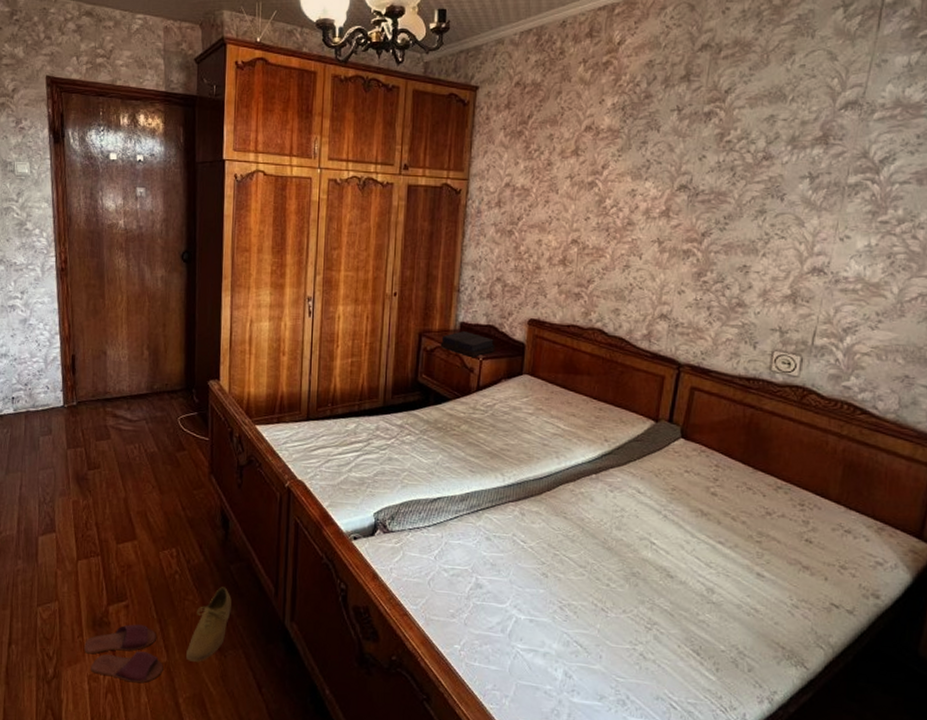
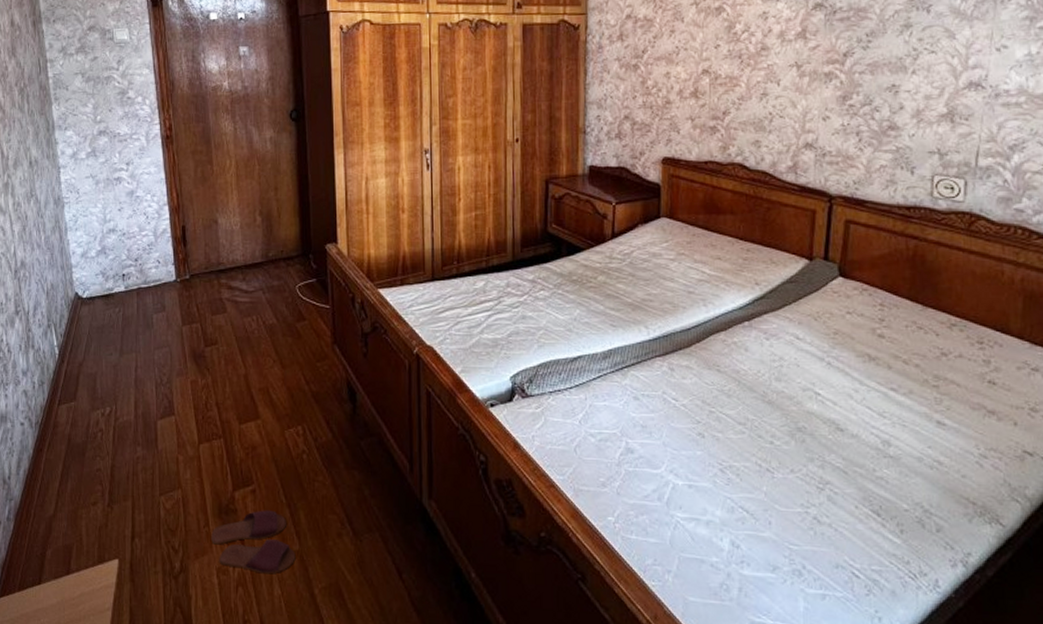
shoe: present [186,587,232,662] -> none [319,465,364,548]
book: present [440,331,495,358] -> none [569,175,628,204]

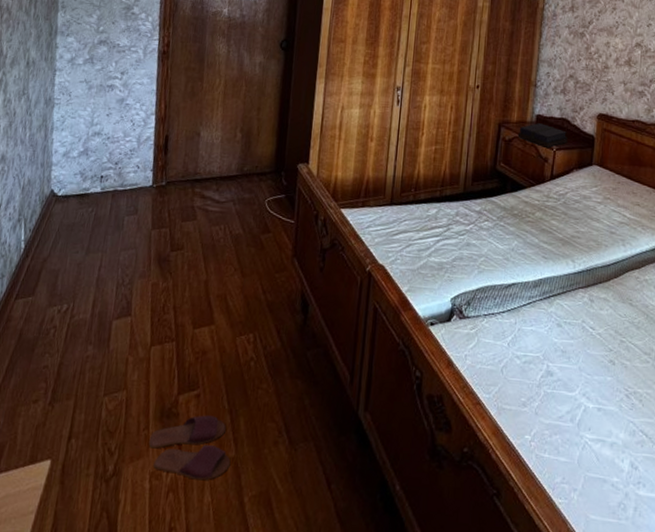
book: none [569,175,628,204] -> present [517,123,568,149]

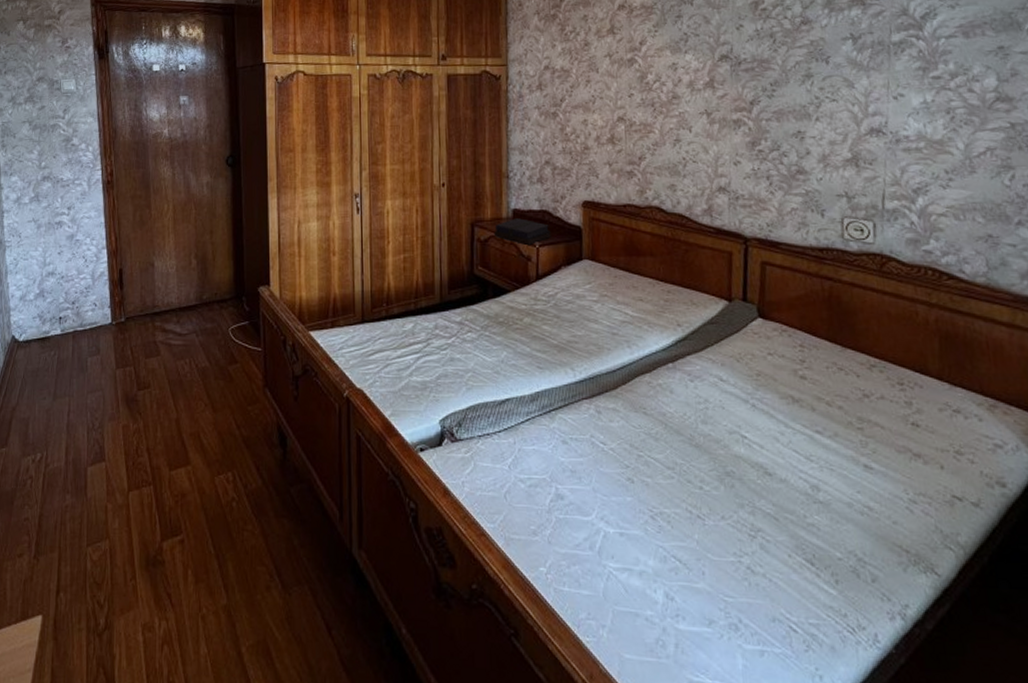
slippers: present [149,415,231,481] -> none [137,561,223,631]

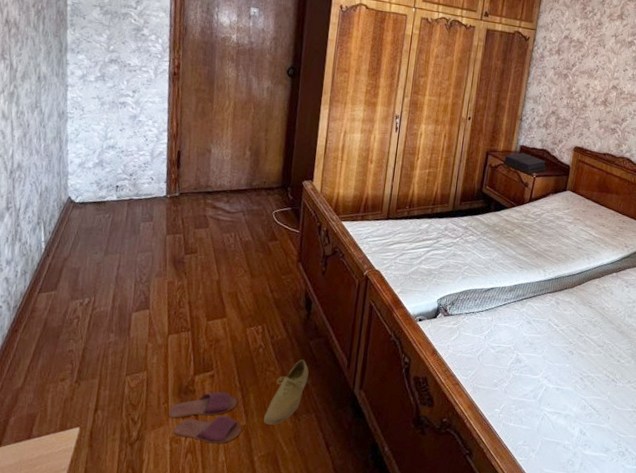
slippers: none [137,561,223,631] -> present [168,392,242,444]
shoe: none [248,513,294,603] -> present [263,359,309,425]

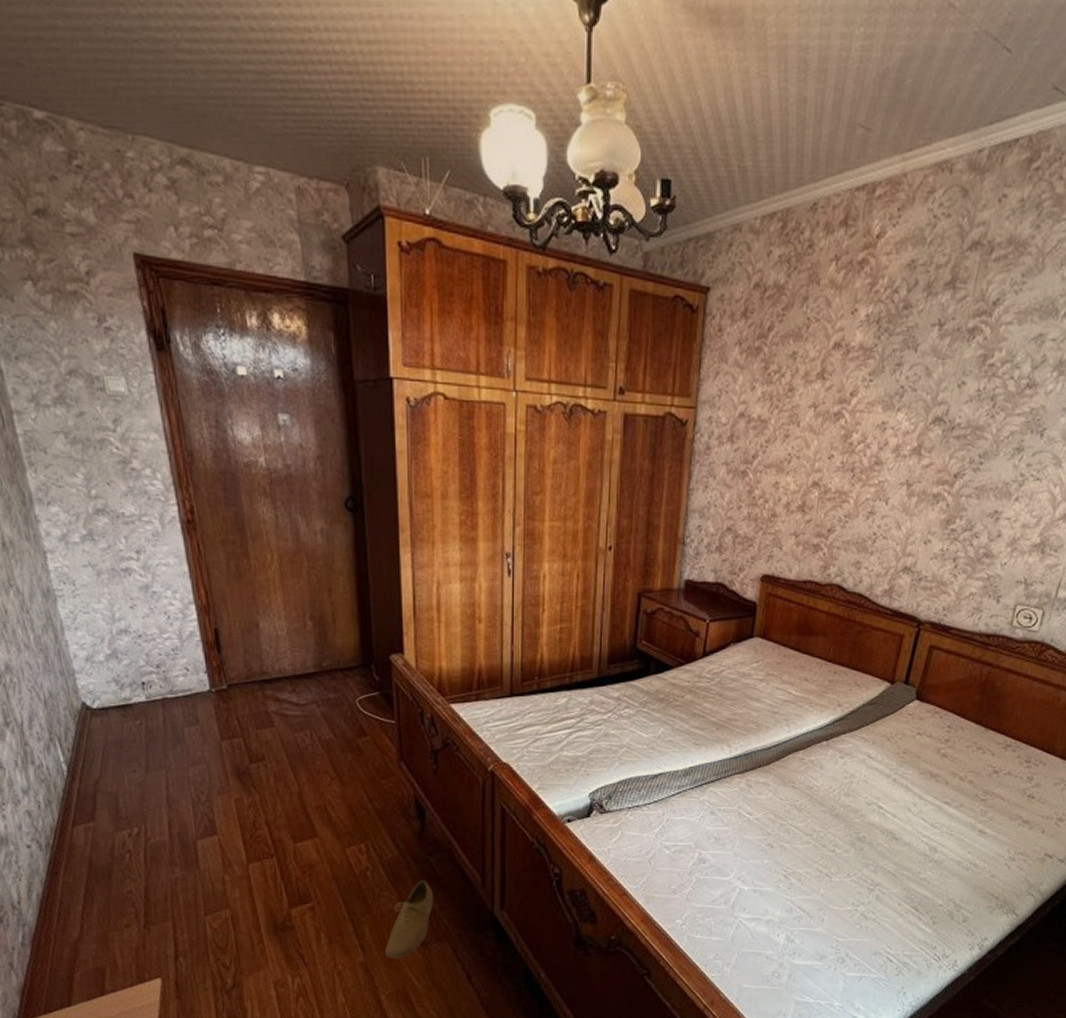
slippers: present [168,392,242,444] -> none [266,925,360,985]
book: present [502,152,547,175] -> none [662,590,724,621]

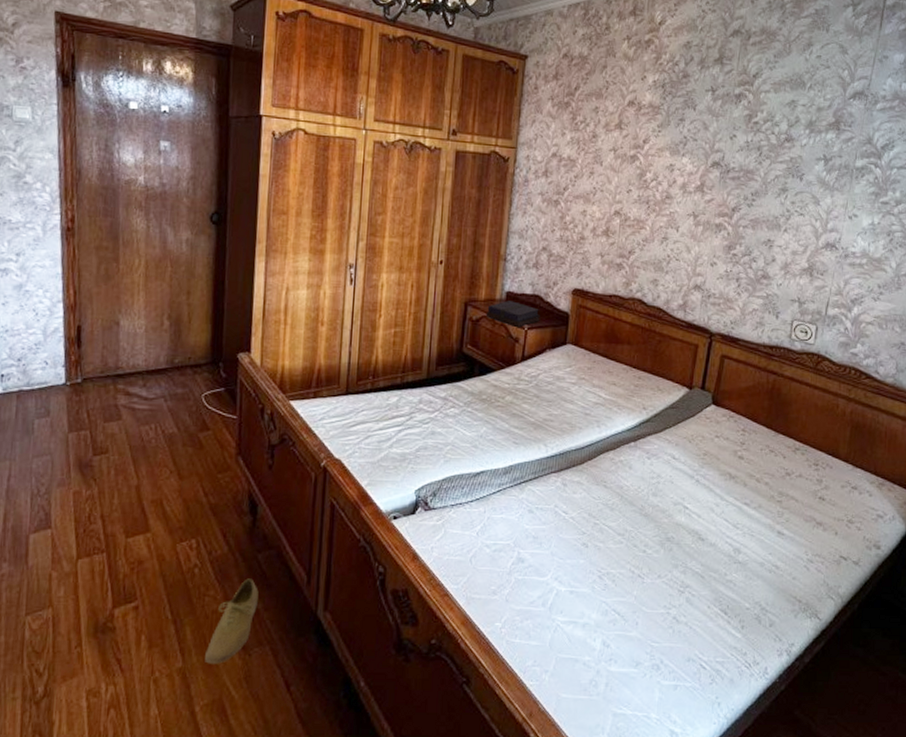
book: none [662,590,724,621] -> present [485,300,540,328]

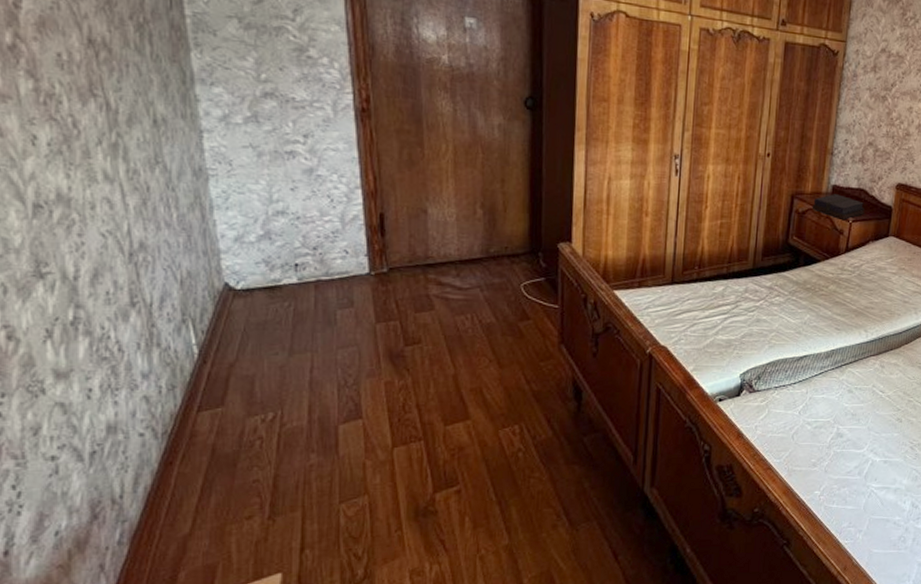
shoe: present [205,578,259,664] -> none [532,460,585,540]

